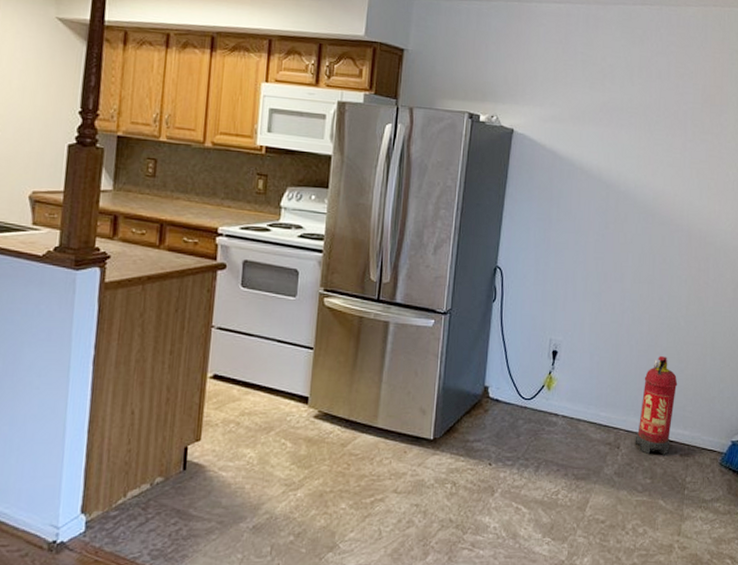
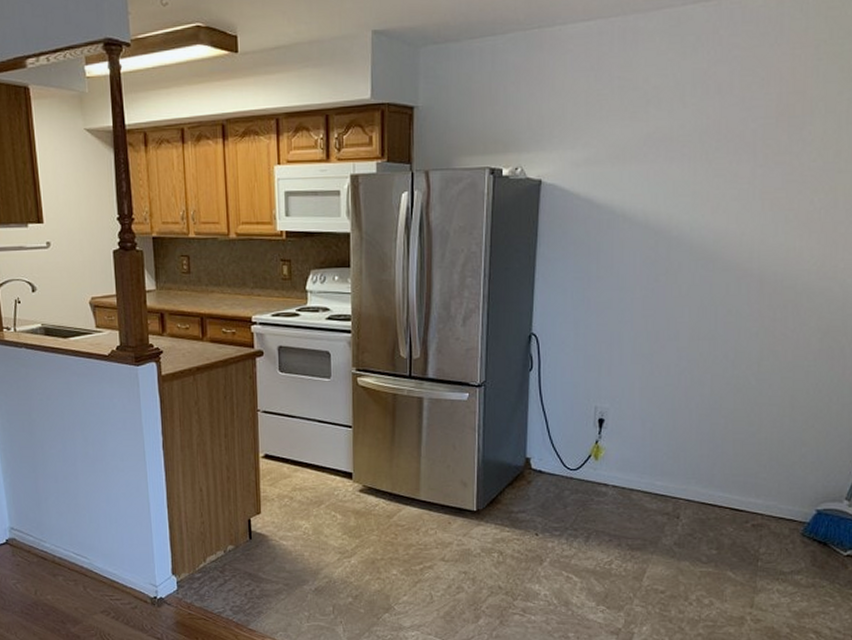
fire extinguisher: present [635,355,678,455] -> none [697,418,748,525]

